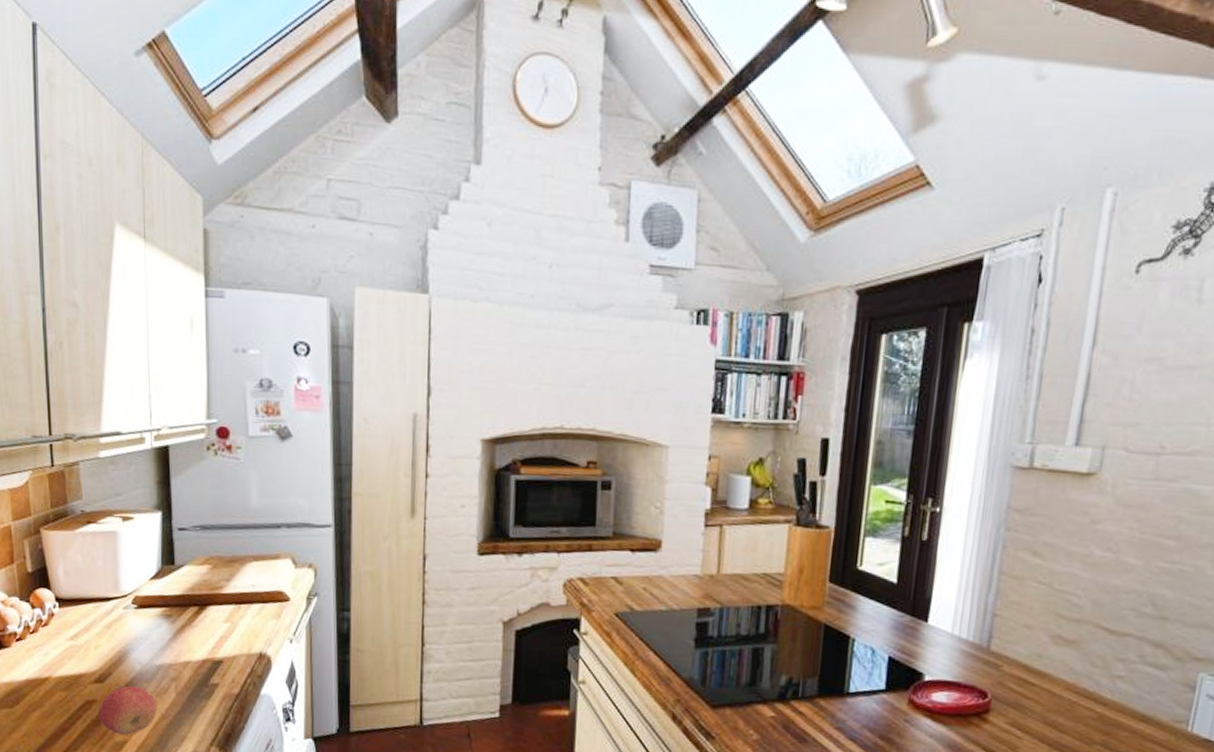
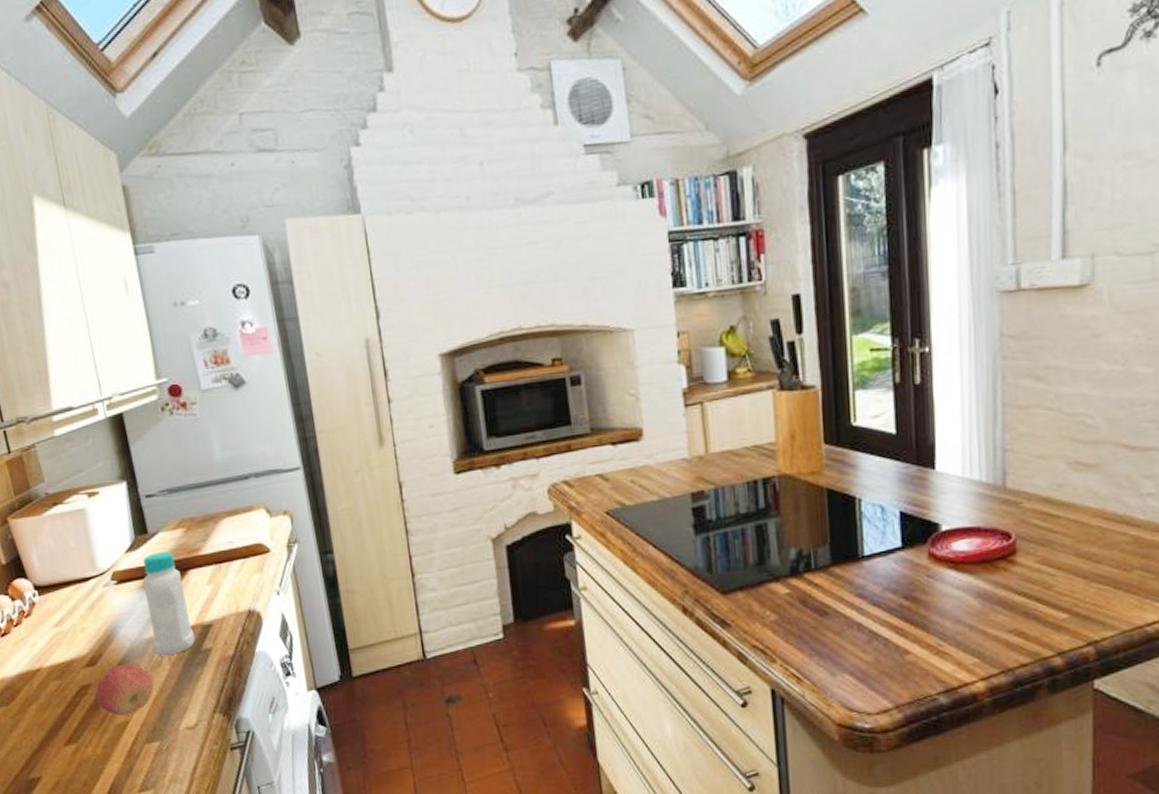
bottle: none [162,584,204,685] -> present [143,551,195,656]

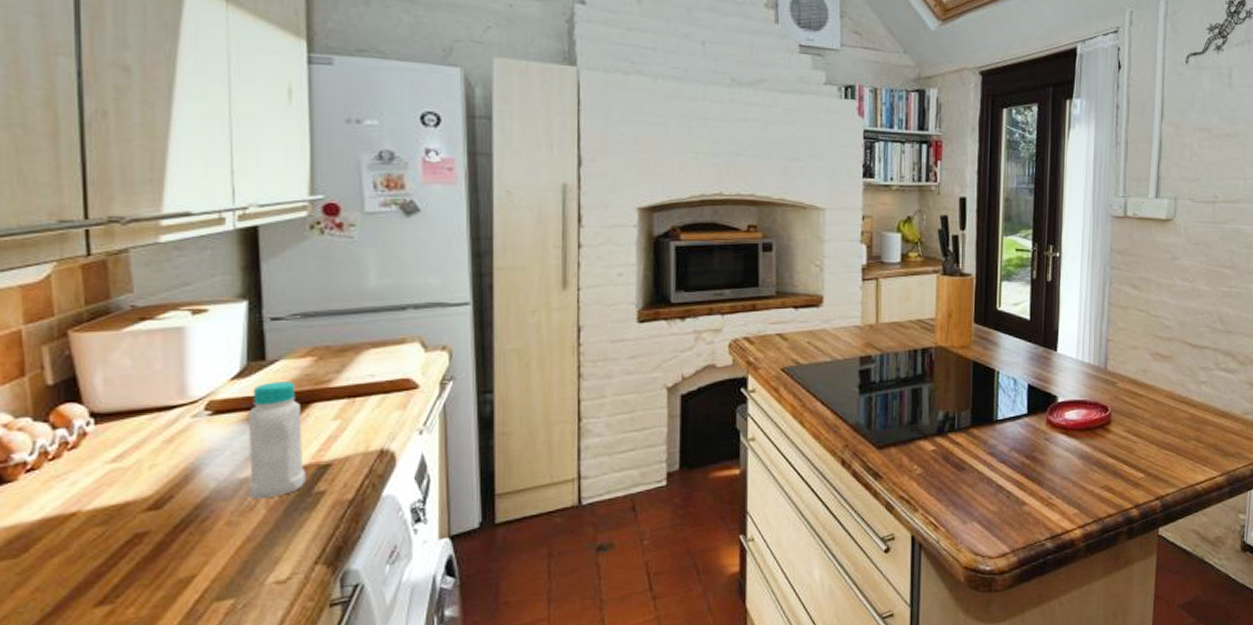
apple: present [95,664,154,715] -> none [152,507,239,569]

